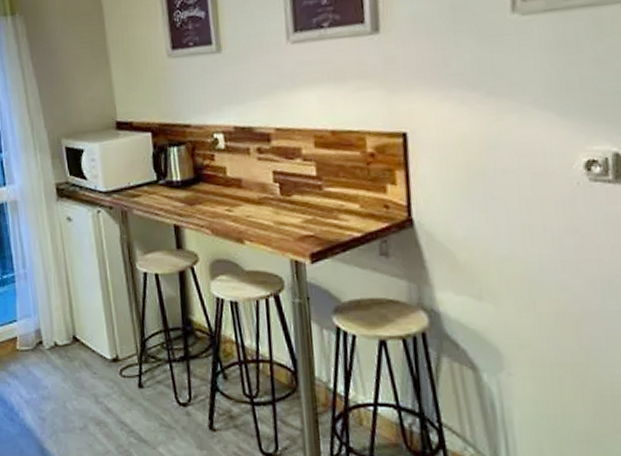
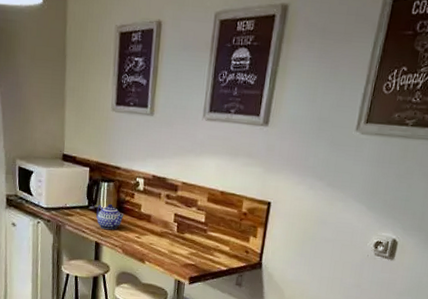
teapot: none [169,172,206,207] -> present [96,203,124,230]

